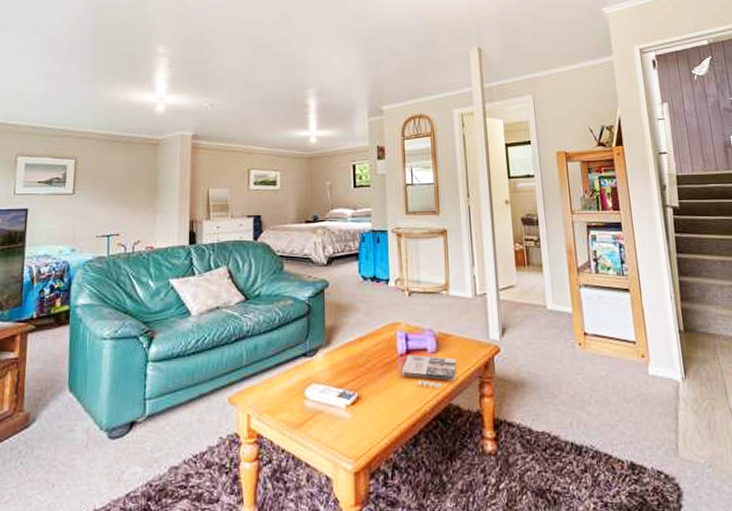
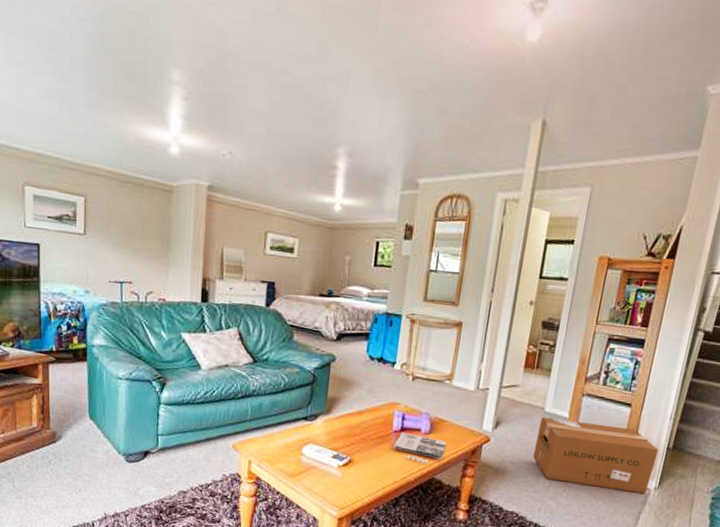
box: none [545,315,675,388] -> present [532,416,659,494]

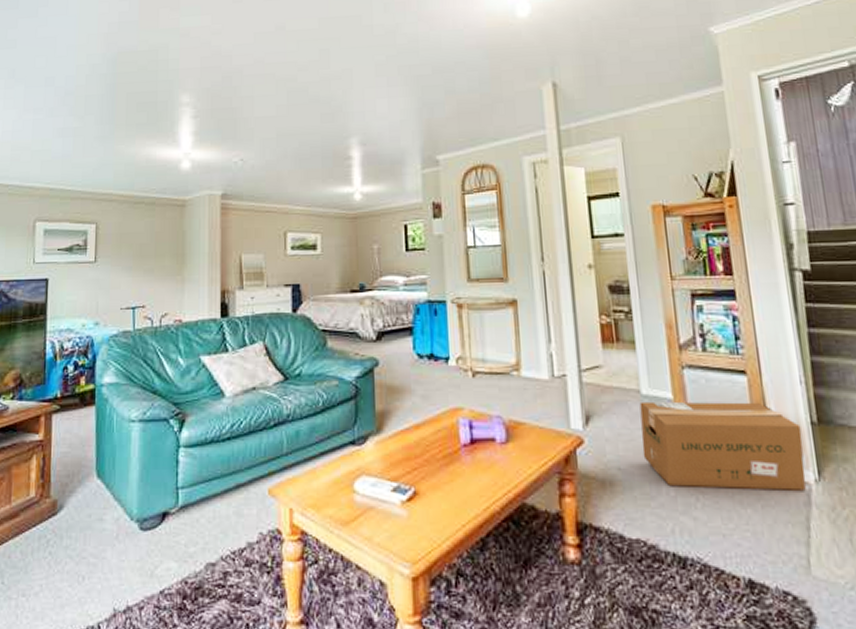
magazine: present [393,432,446,464] -> none [465,446,531,485]

